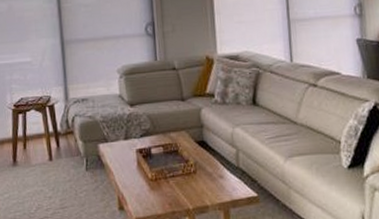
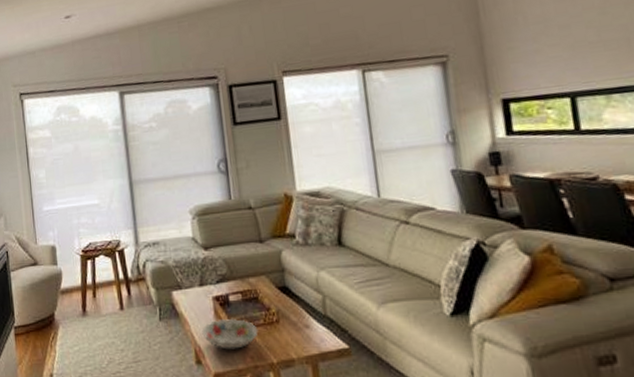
decorative bowl: none [125,169,177,197] -> present [202,318,258,350]

